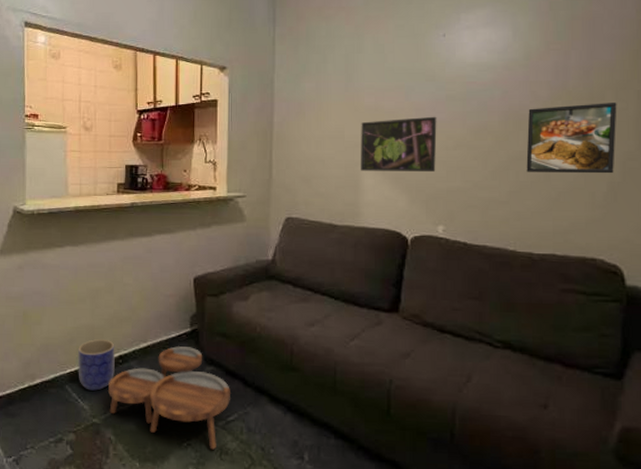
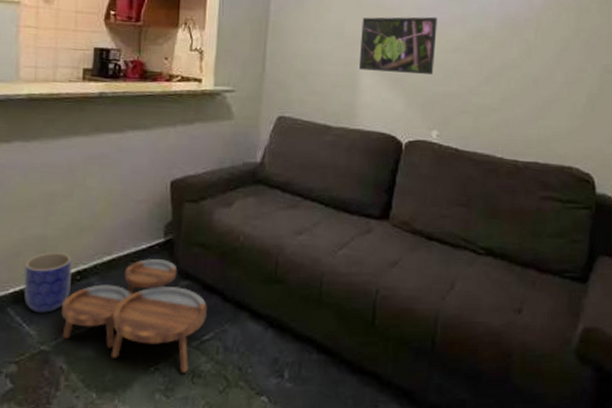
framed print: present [526,103,617,174] -> none [517,16,600,86]

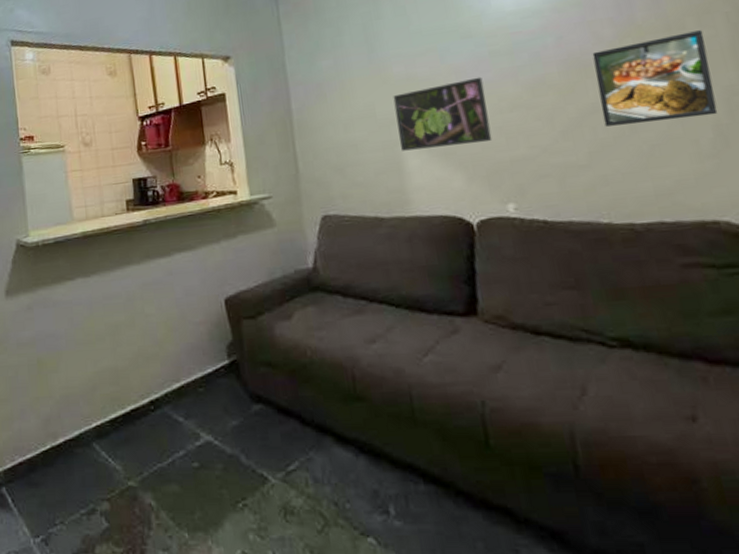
planter: present [23,251,72,313] -> none [102,382,147,447]
nesting tables: present [61,259,207,373] -> none [141,382,288,510]
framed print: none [517,16,600,86] -> present [592,30,718,127]

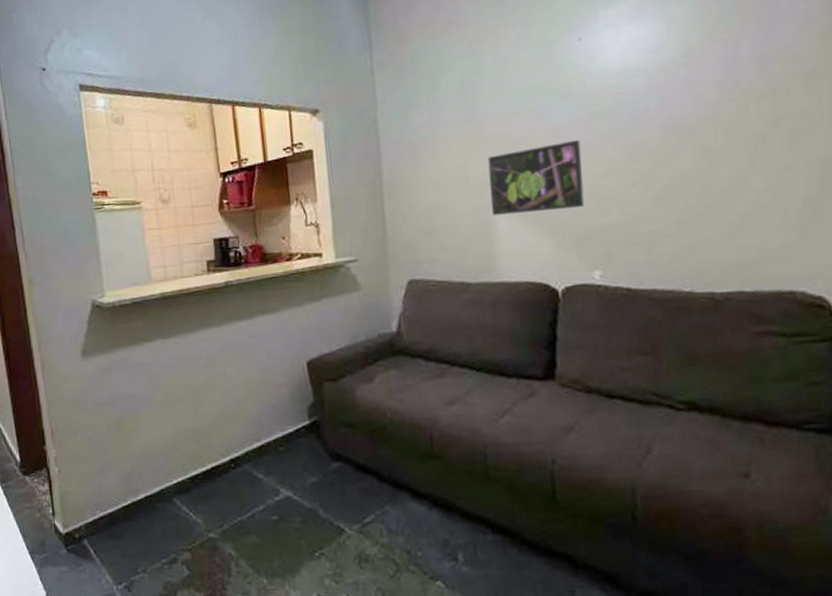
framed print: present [592,30,718,127] -> none [693,96,810,195]

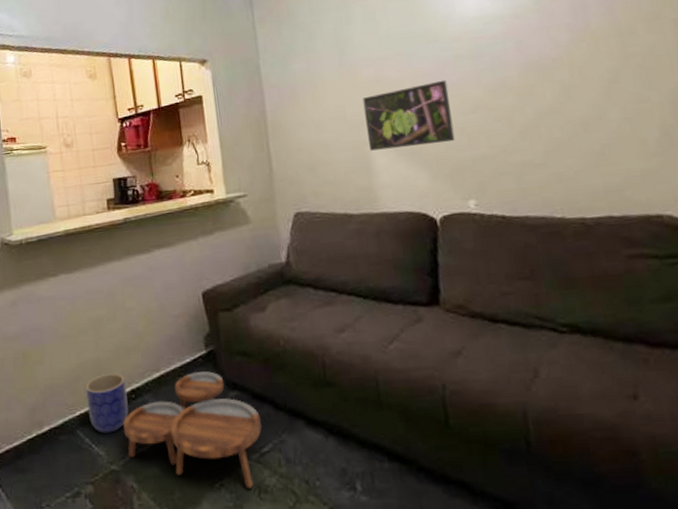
planter: none [183,441,228,502] -> present [86,373,129,433]
nesting tables: none [222,442,365,558] -> present [123,371,262,489]

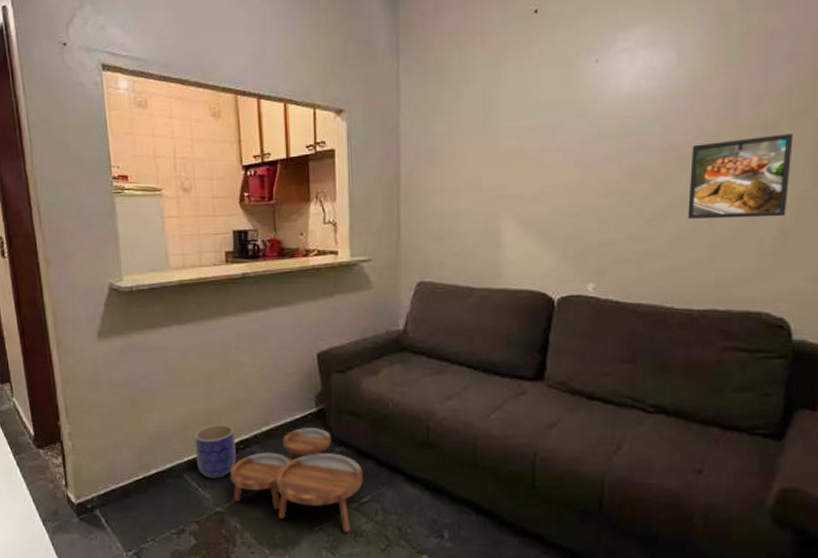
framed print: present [362,79,456,151] -> none [501,158,588,226]
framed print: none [549,36,664,127] -> present [688,134,794,219]

